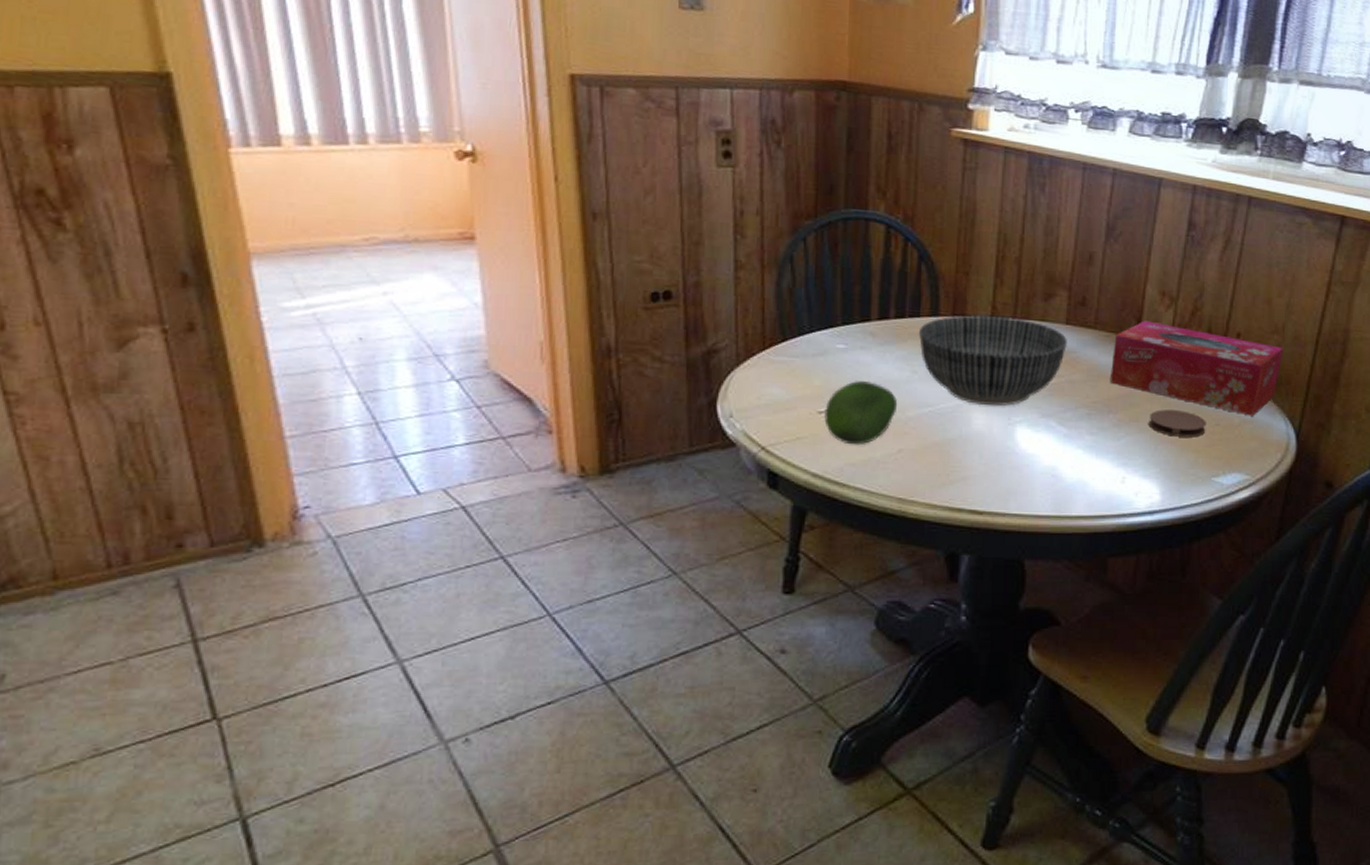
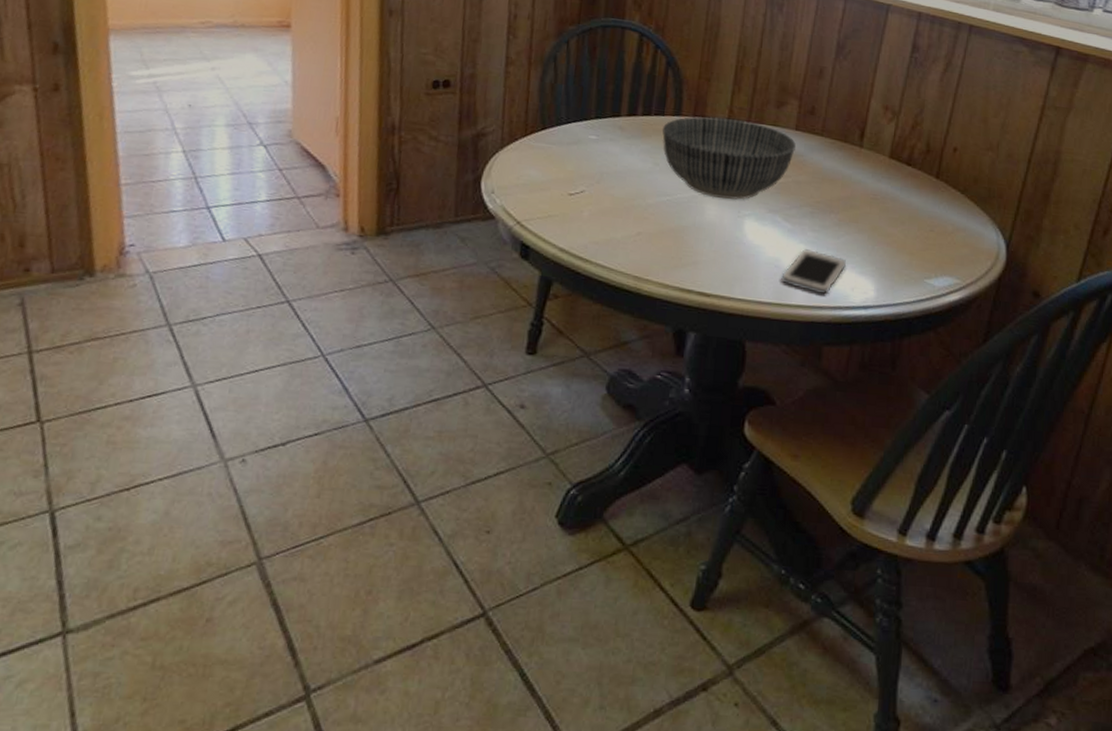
fruit: present [824,381,898,445] -> none [574,168,640,226]
cell phone: none [1059,455,1129,503] -> present [781,249,847,295]
tissue box: present [1109,320,1283,416] -> none [832,131,997,225]
coaster: present [1148,409,1206,438] -> none [867,213,921,241]

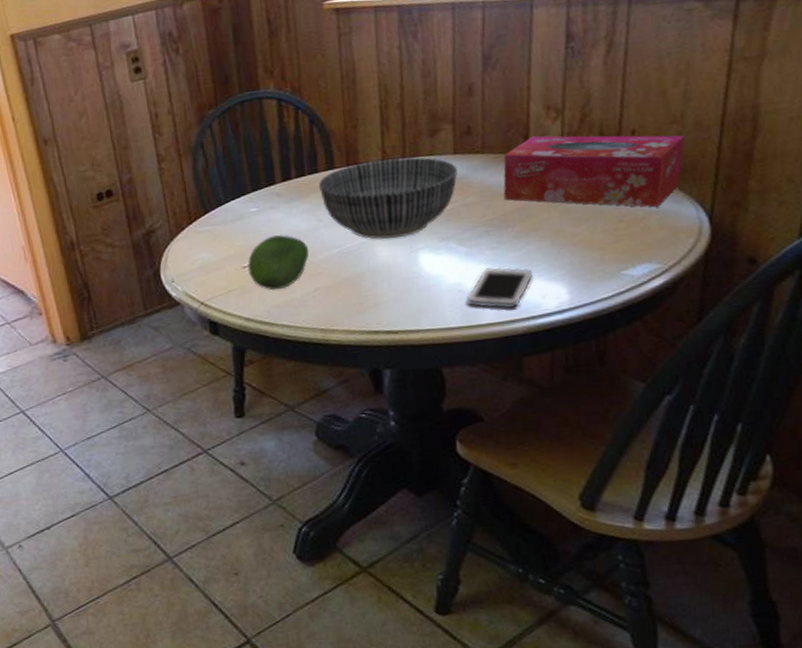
fruit: none [574,168,640,226] -> present [247,234,309,290]
tissue box: none [832,131,997,225] -> present [503,135,685,208]

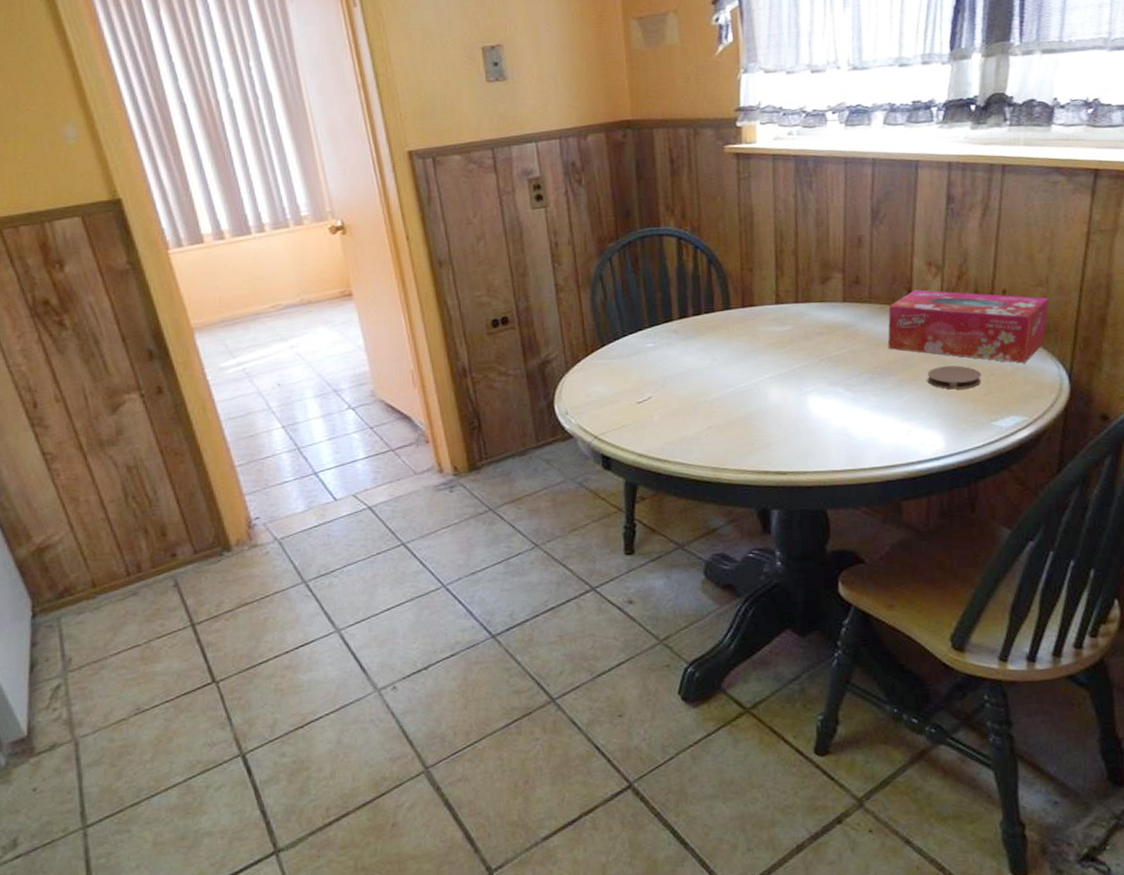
fruit: present [247,234,309,290] -> none [642,372,704,427]
bowl: present [319,156,458,239] -> none [715,302,846,381]
cell phone: present [466,267,534,309] -> none [851,413,913,454]
coaster: none [548,213,609,239] -> present [927,365,982,390]

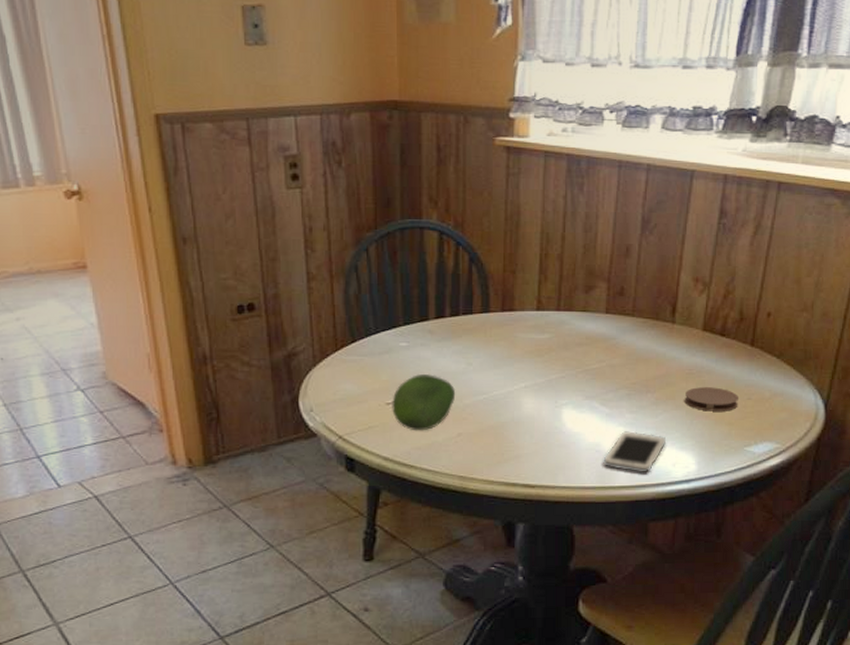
fruit: none [642,372,704,427] -> present [392,374,456,431]
cell phone: none [851,413,913,454] -> present [603,431,667,474]
tissue box: present [887,289,1049,364] -> none [647,306,812,390]

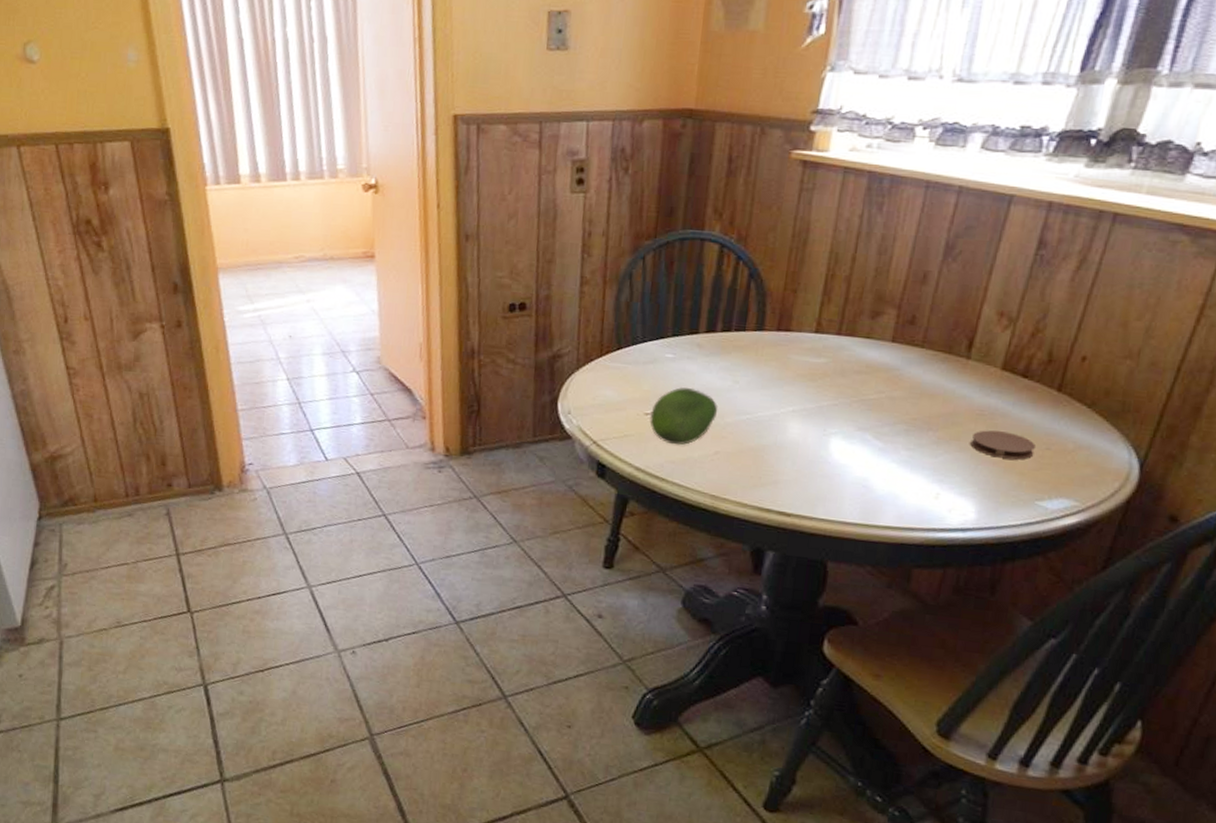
cell phone: present [603,431,667,474] -> none [869,468,944,516]

